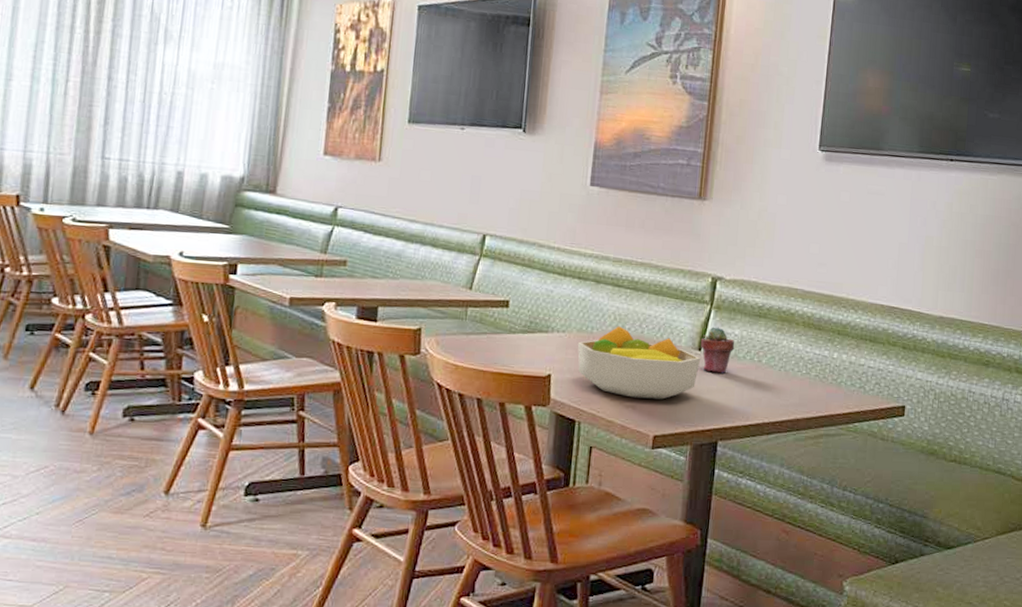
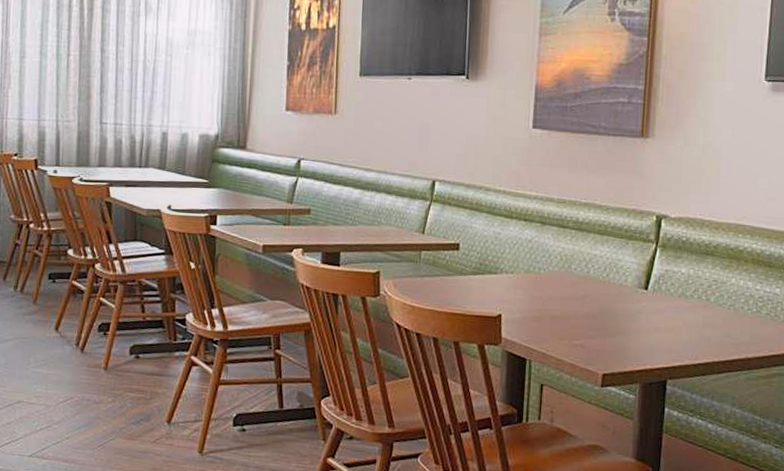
fruit bowl: present [577,326,701,400] -> none [525,266,648,338]
potted succulent: present [700,327,735,373] -> none [646,265,682,312]

